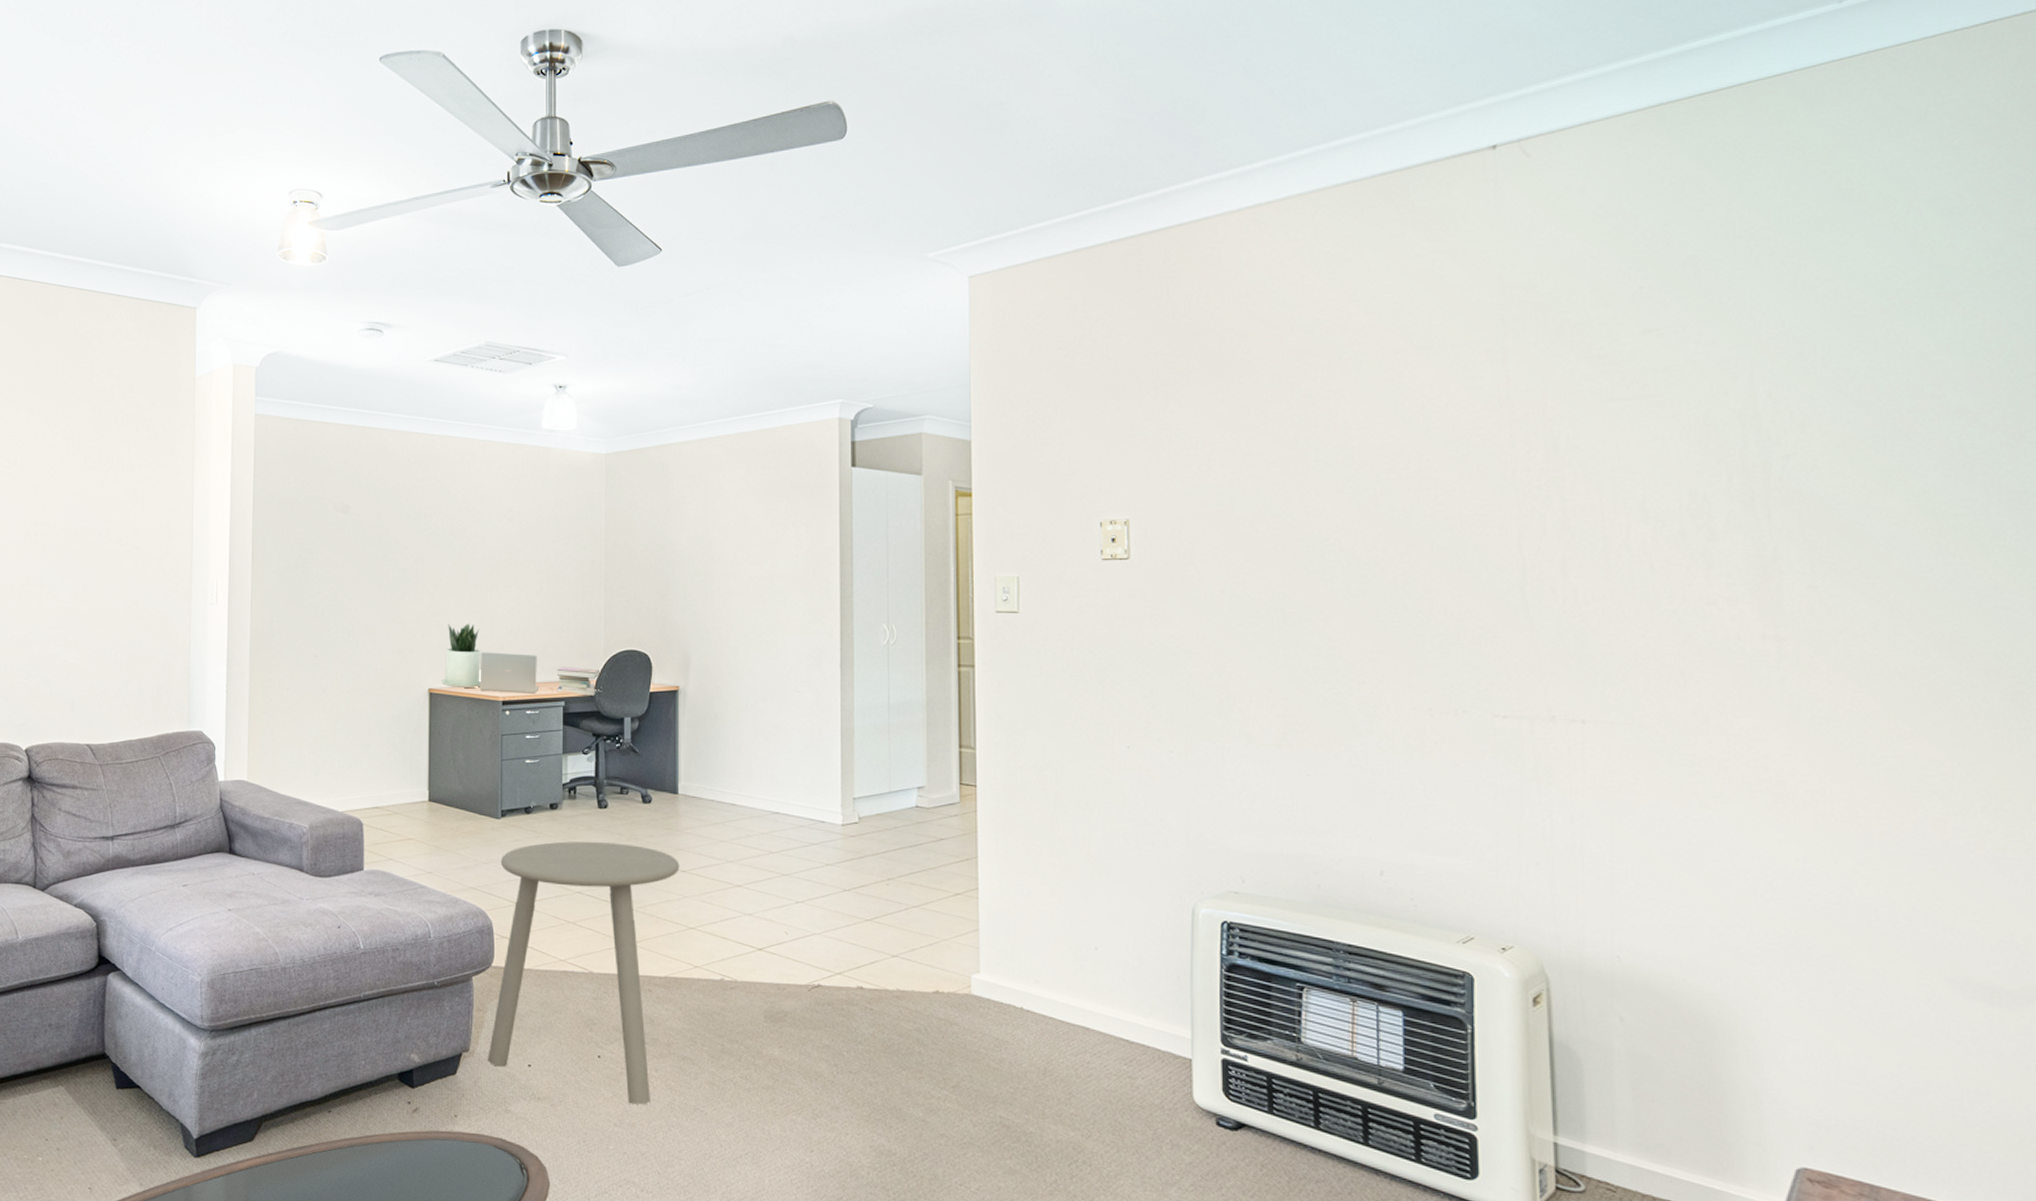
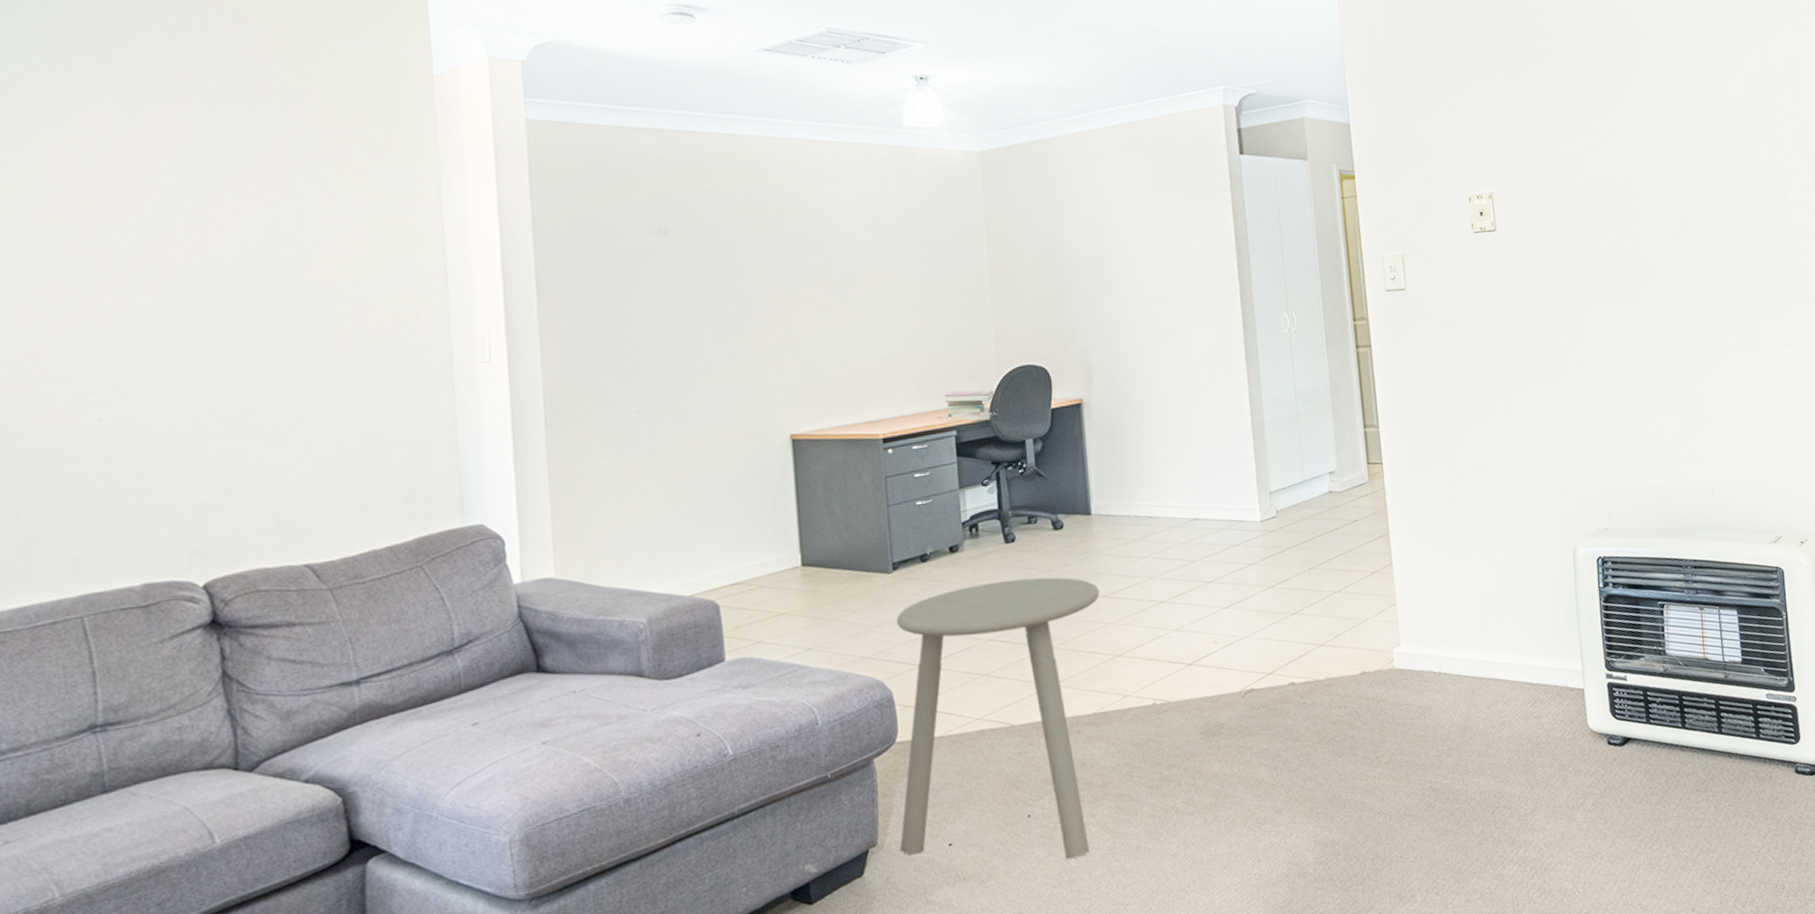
planter: present [441,623,481,689] -> none [806,354,855,430]
laptop: present [479,652,538,694] -> none [852,382,925,430]

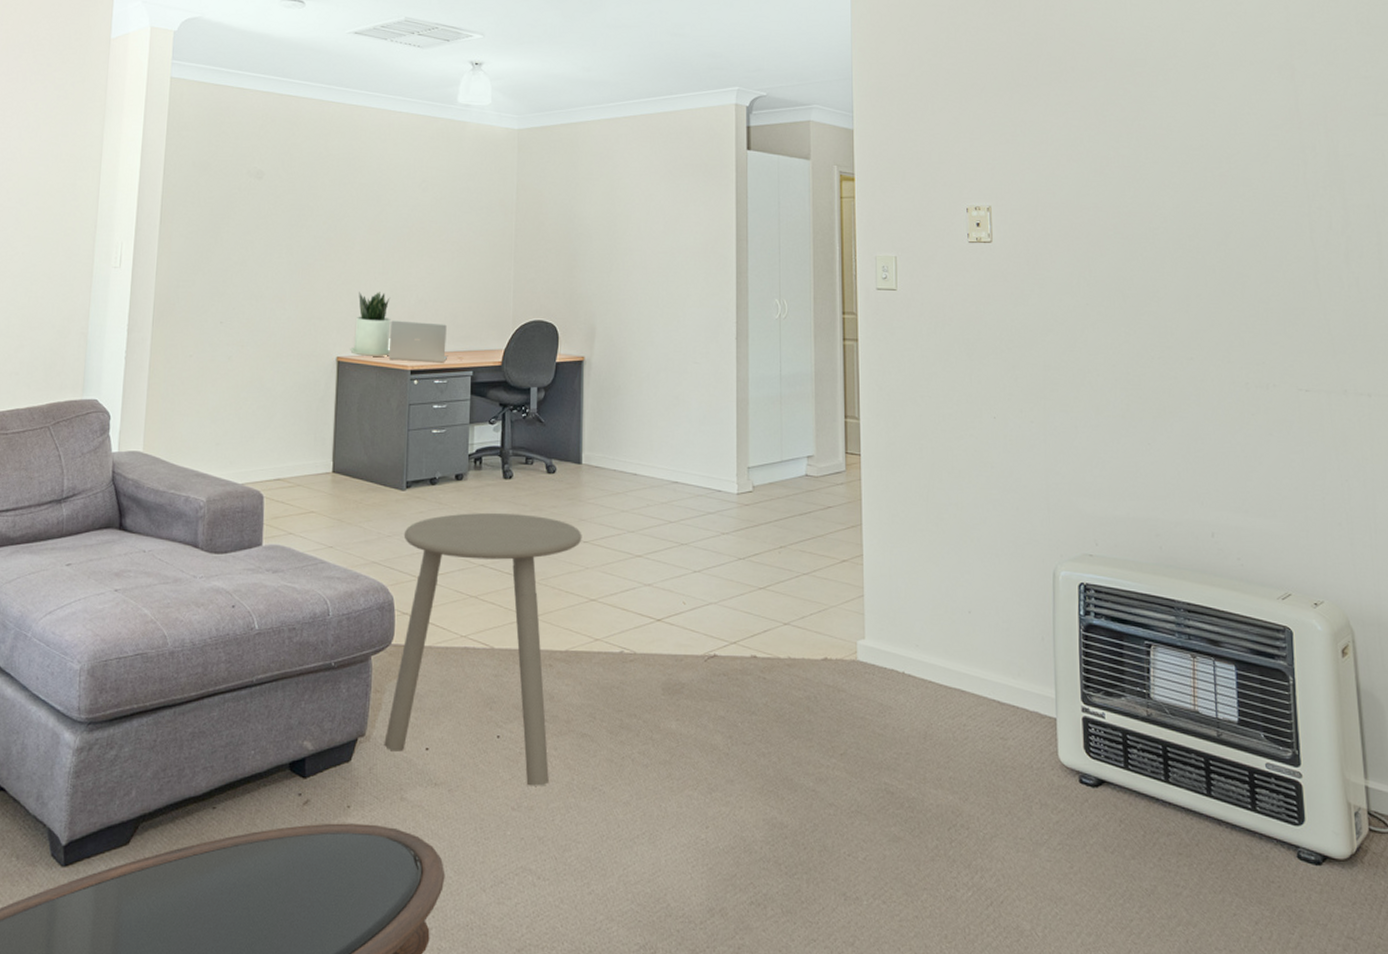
planter: none [806,354,855,430] -> present [350,291,391,358]
laptop: none [852,382,925,430] -> present [388,320,447,363]
books: present [944,389,998,423] -> none [465,336,510,366]

